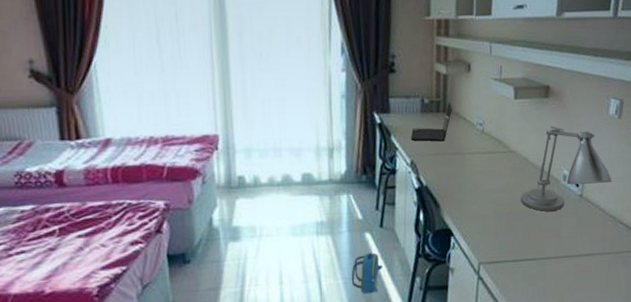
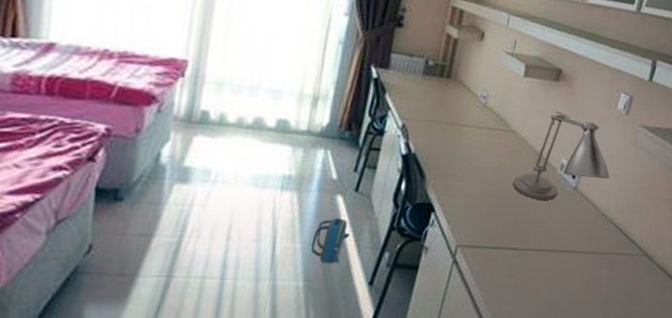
laptop: present [410,102,452,142] -> none [406,68,457,109]

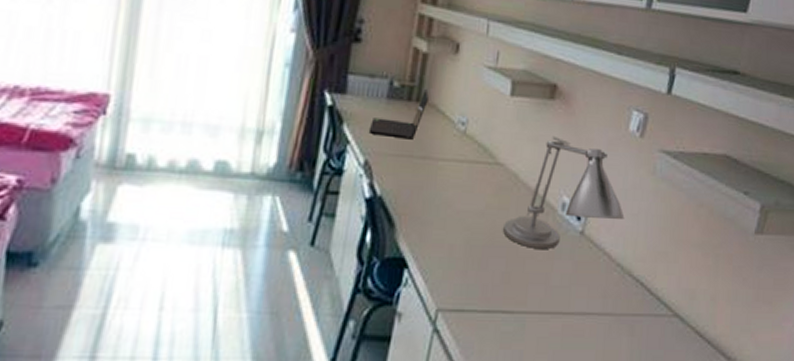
backpack: present [310,218,350,264] -> none [259,280,305,337]
laptop: none [406,68,457,109] -> present [368,89,429,140]

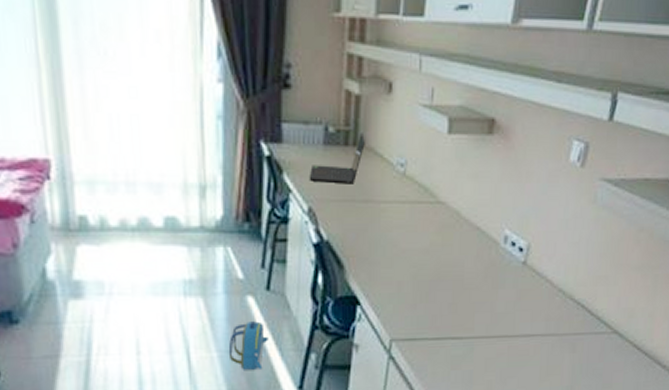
backpack: none [259,280,305,337] -> present [228,321,268,371]
desk lamp: present [503,135,625,249] -> none [448,171,566,280]

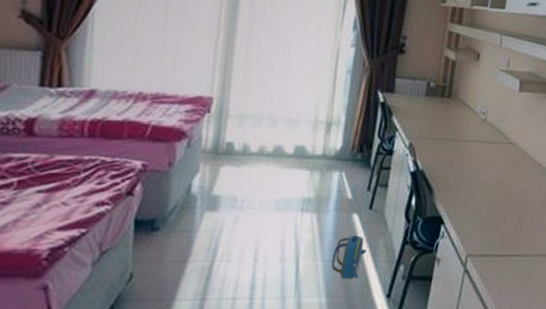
laptop: present [309,133,365,184] -> none [412,88,457,127]

